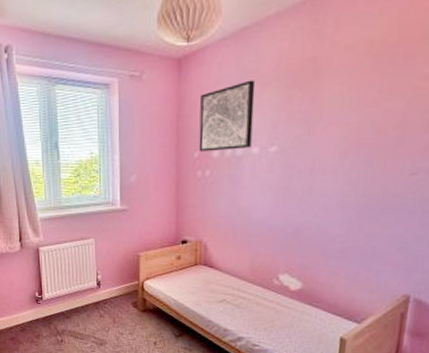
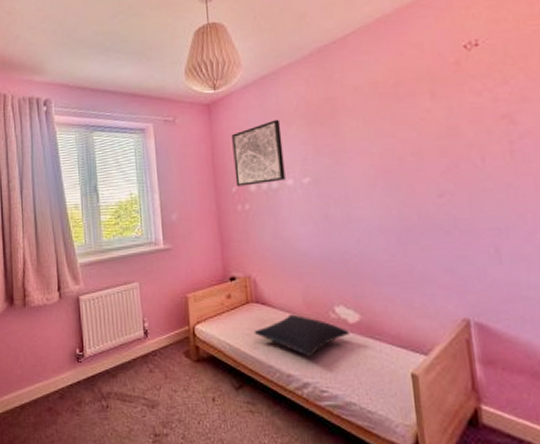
pillow: none [198,278,289,315] -> present [254,314,349,356]

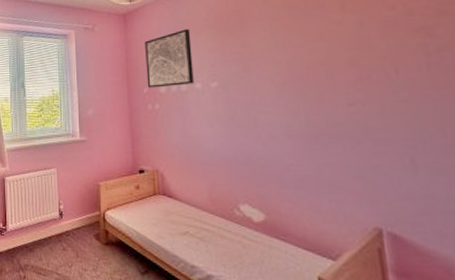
pillow: present [254,314,349,356] -> none [160,208,254,250]

